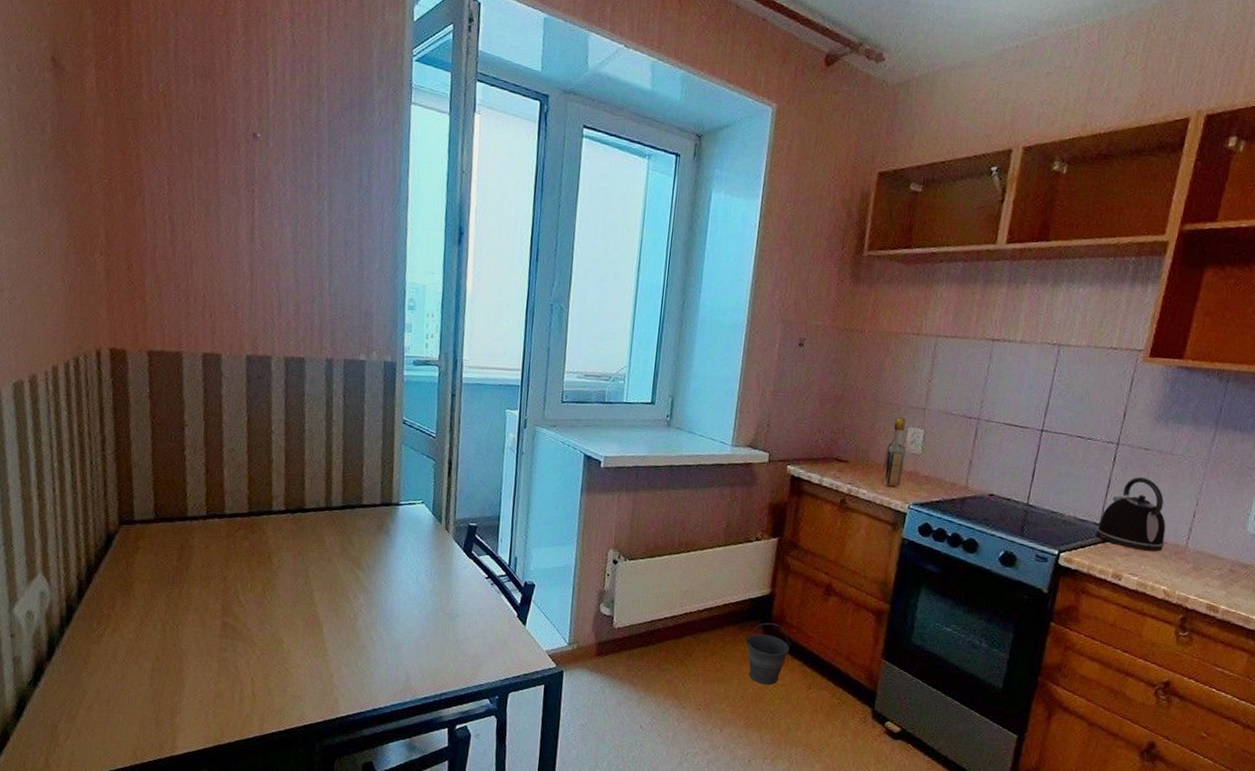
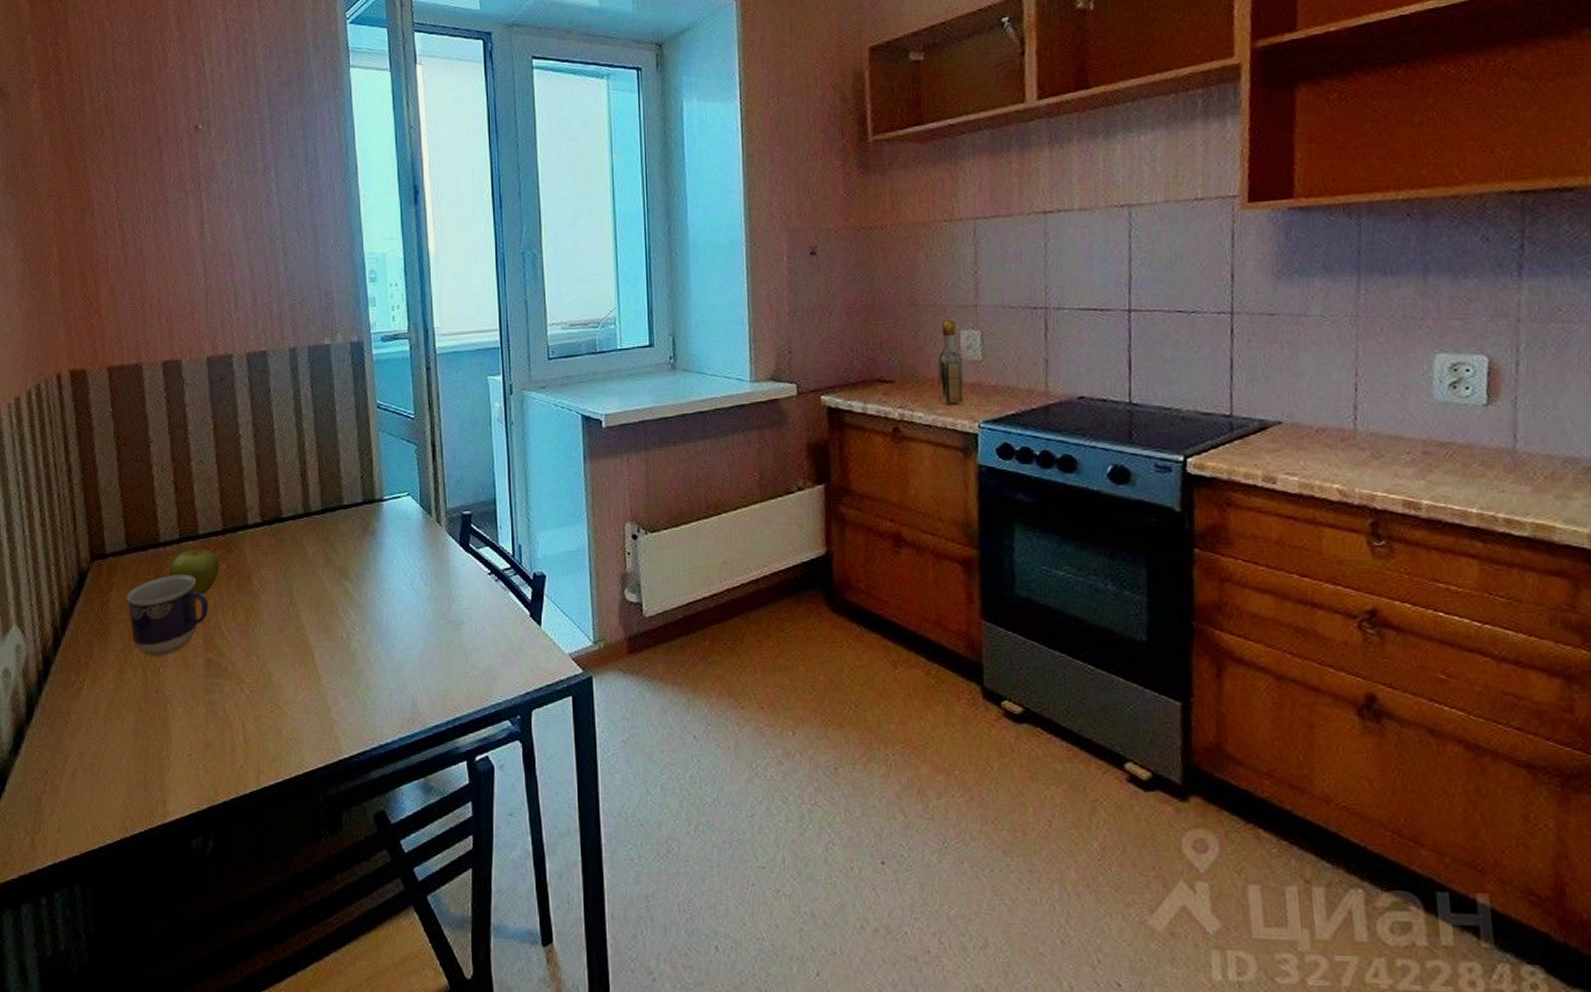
cup: none [151,546,229,616] -> present [126,575,208,656]
fruit: none [194,526,243,566] -> present [169,548,220,594]
bucket: present [745,622,792,685] -> none [805,590,864,668]
kettle: present [1096,477,1166,552] -> none [1228,350,1325,443]

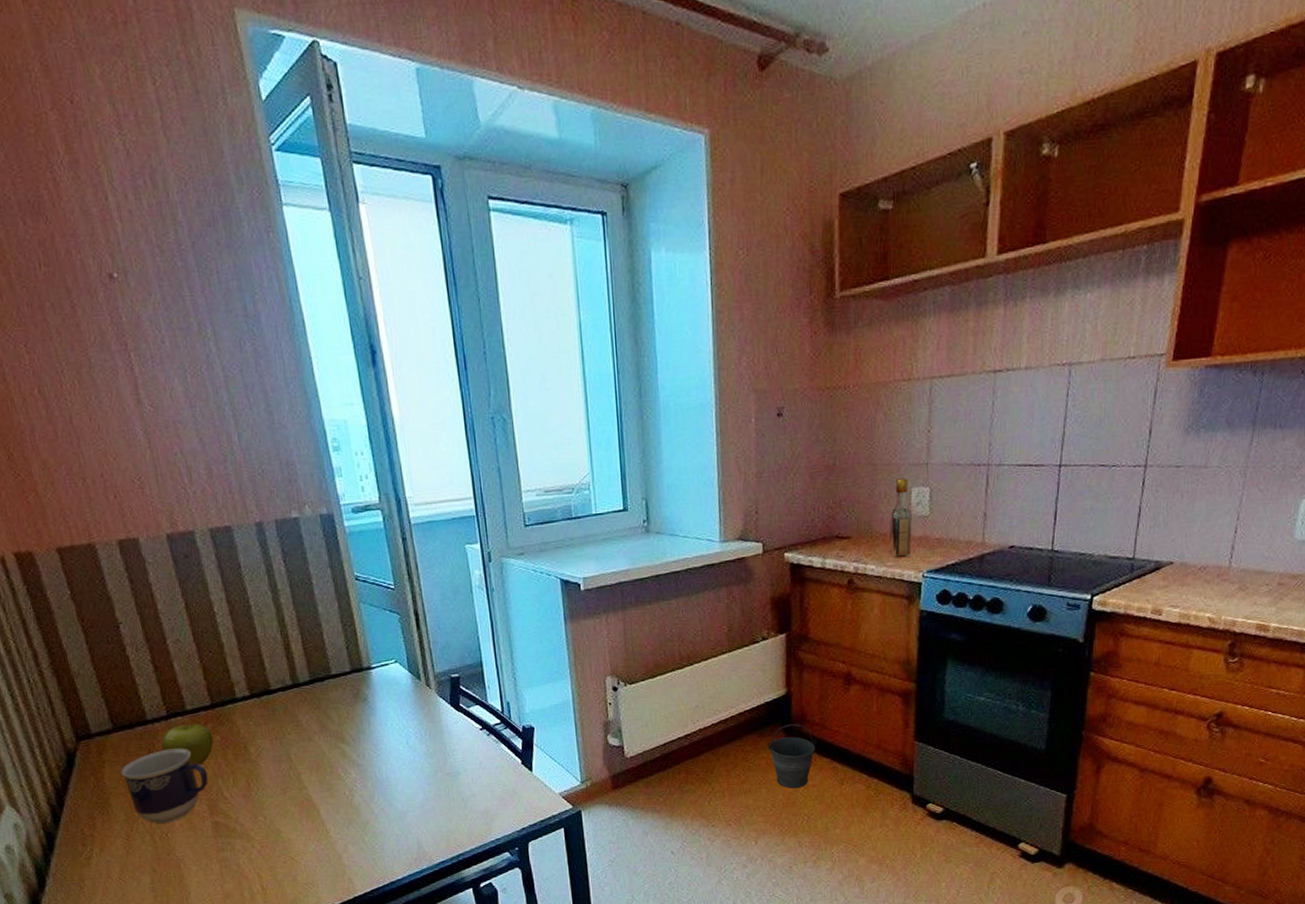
bucket: none [805,590,864,668] -> present [767,724,817,788]

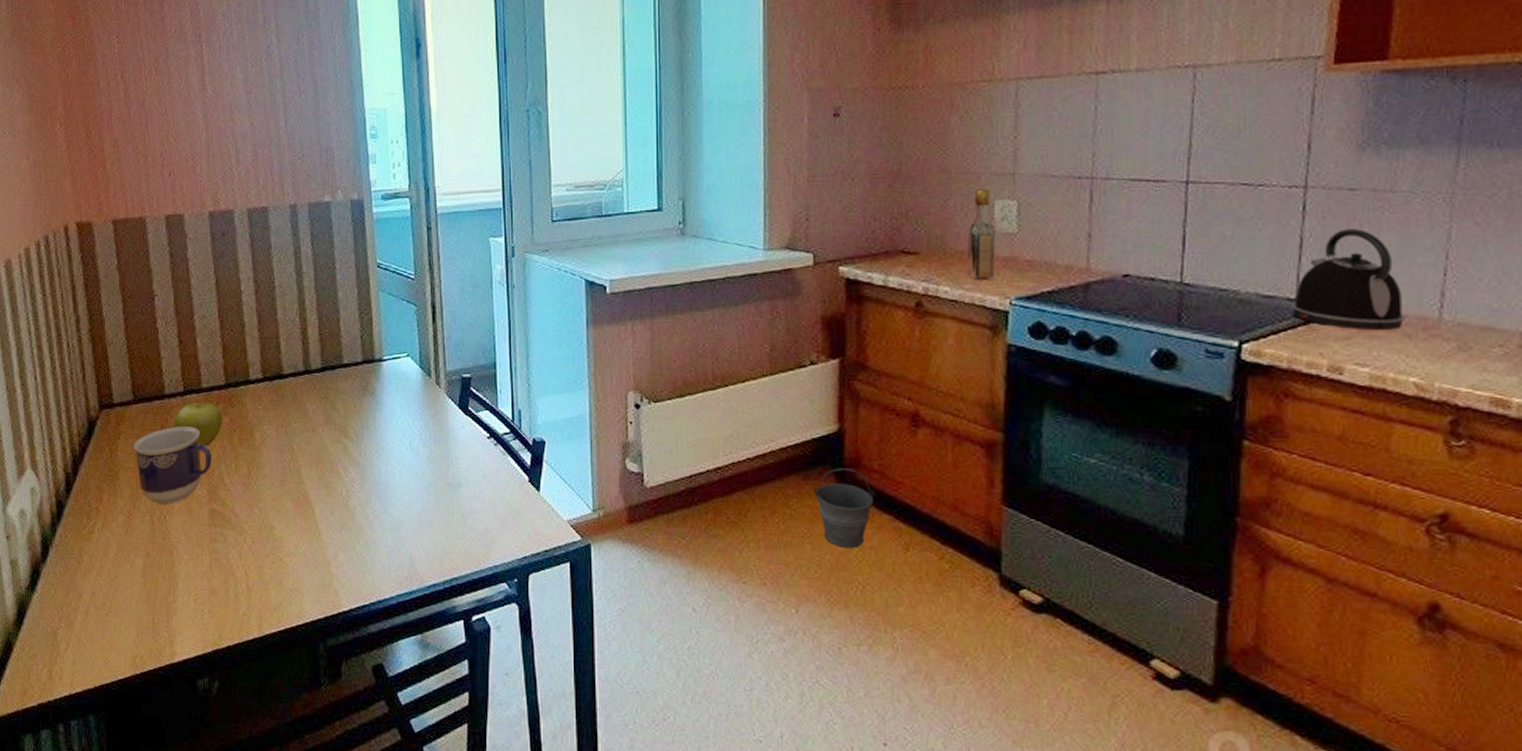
kettle: none [1130,499,1206,580] -> present [1292,229,1404,331]

